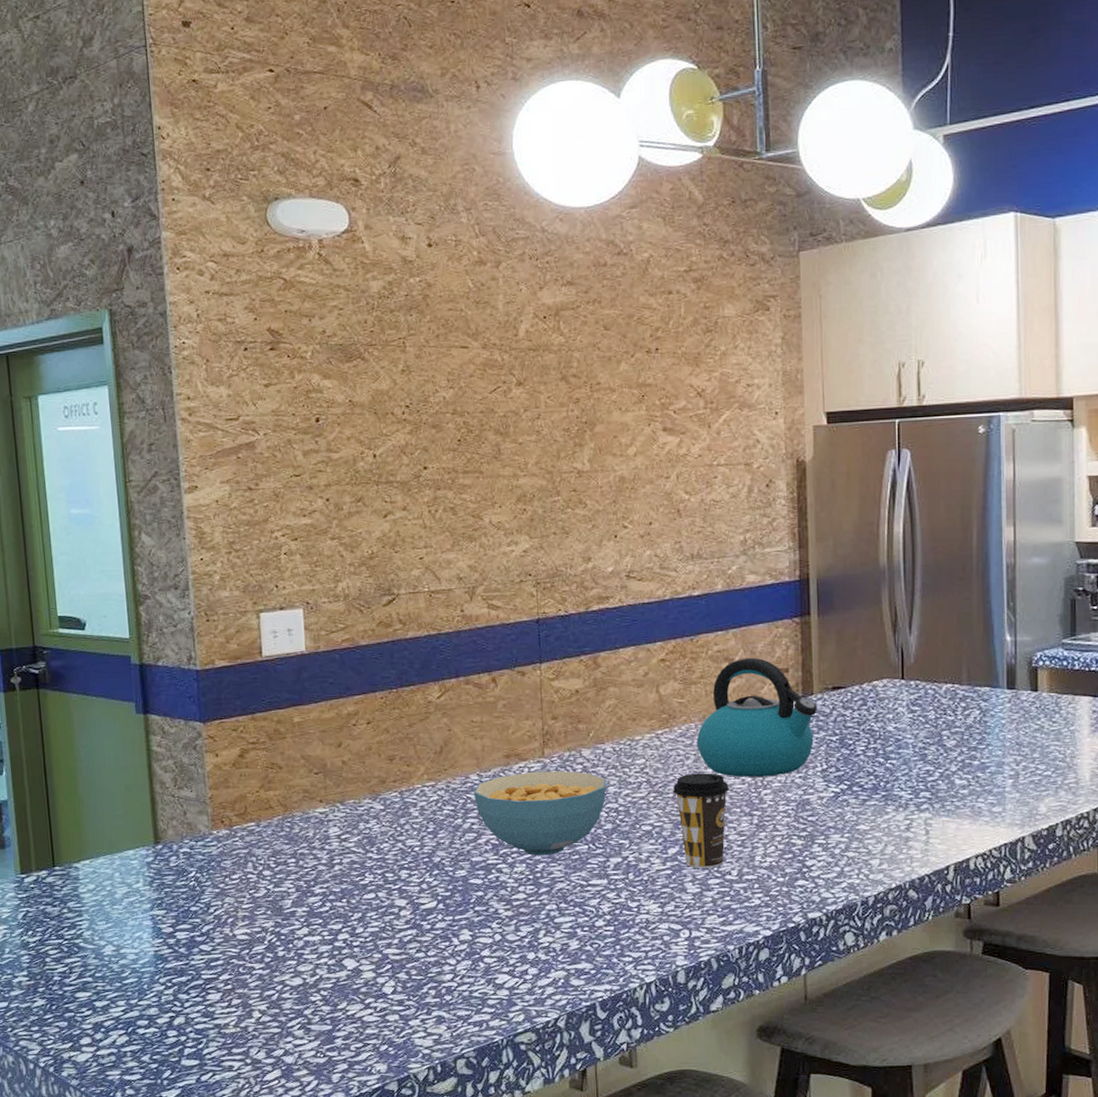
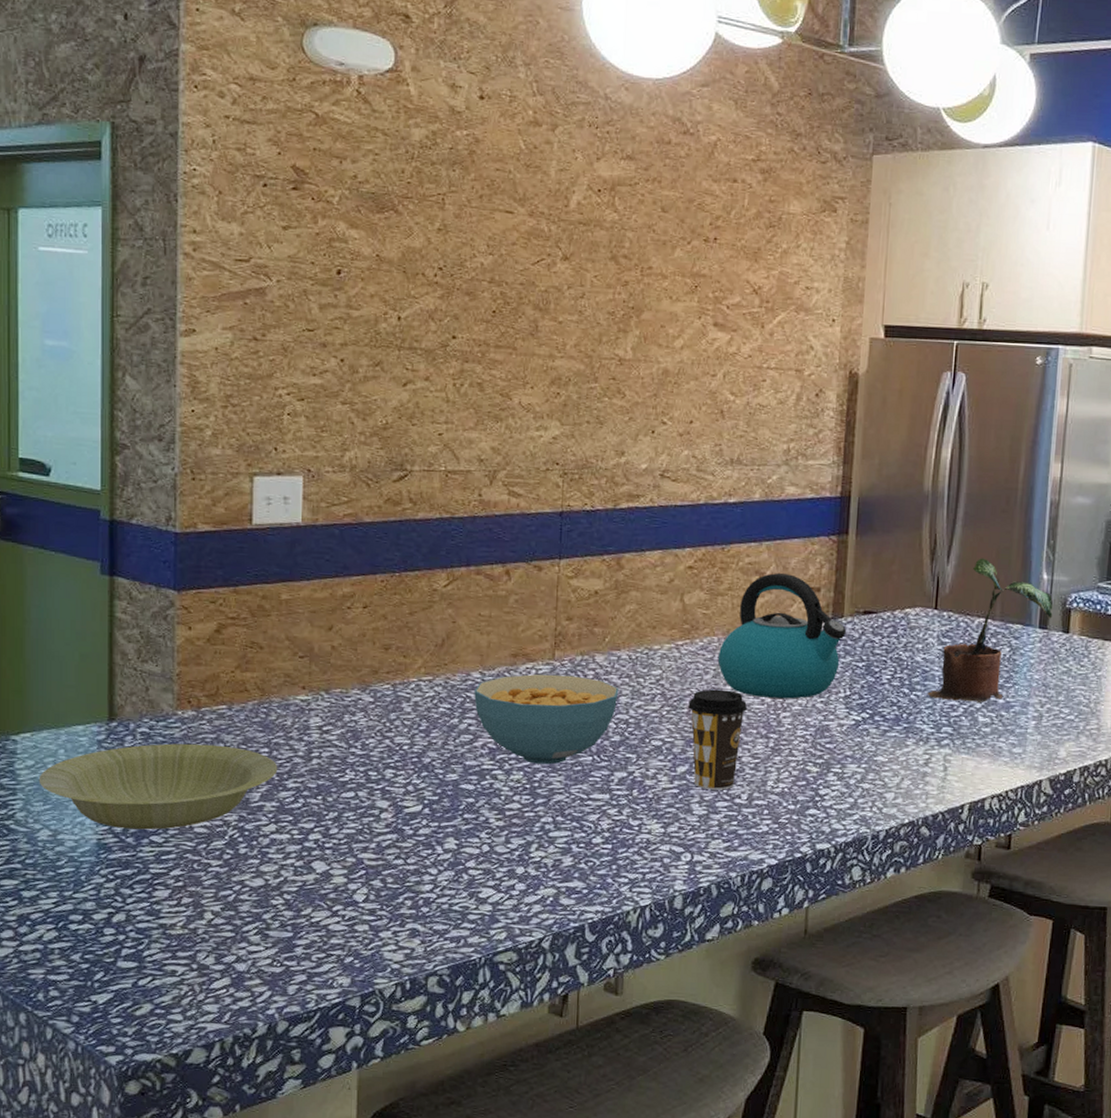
bowl: none [100,859,305,940] -> present [38,743,278,830]
potted plant: none [902,626,1020,767] -> present [927,558,1054,704]

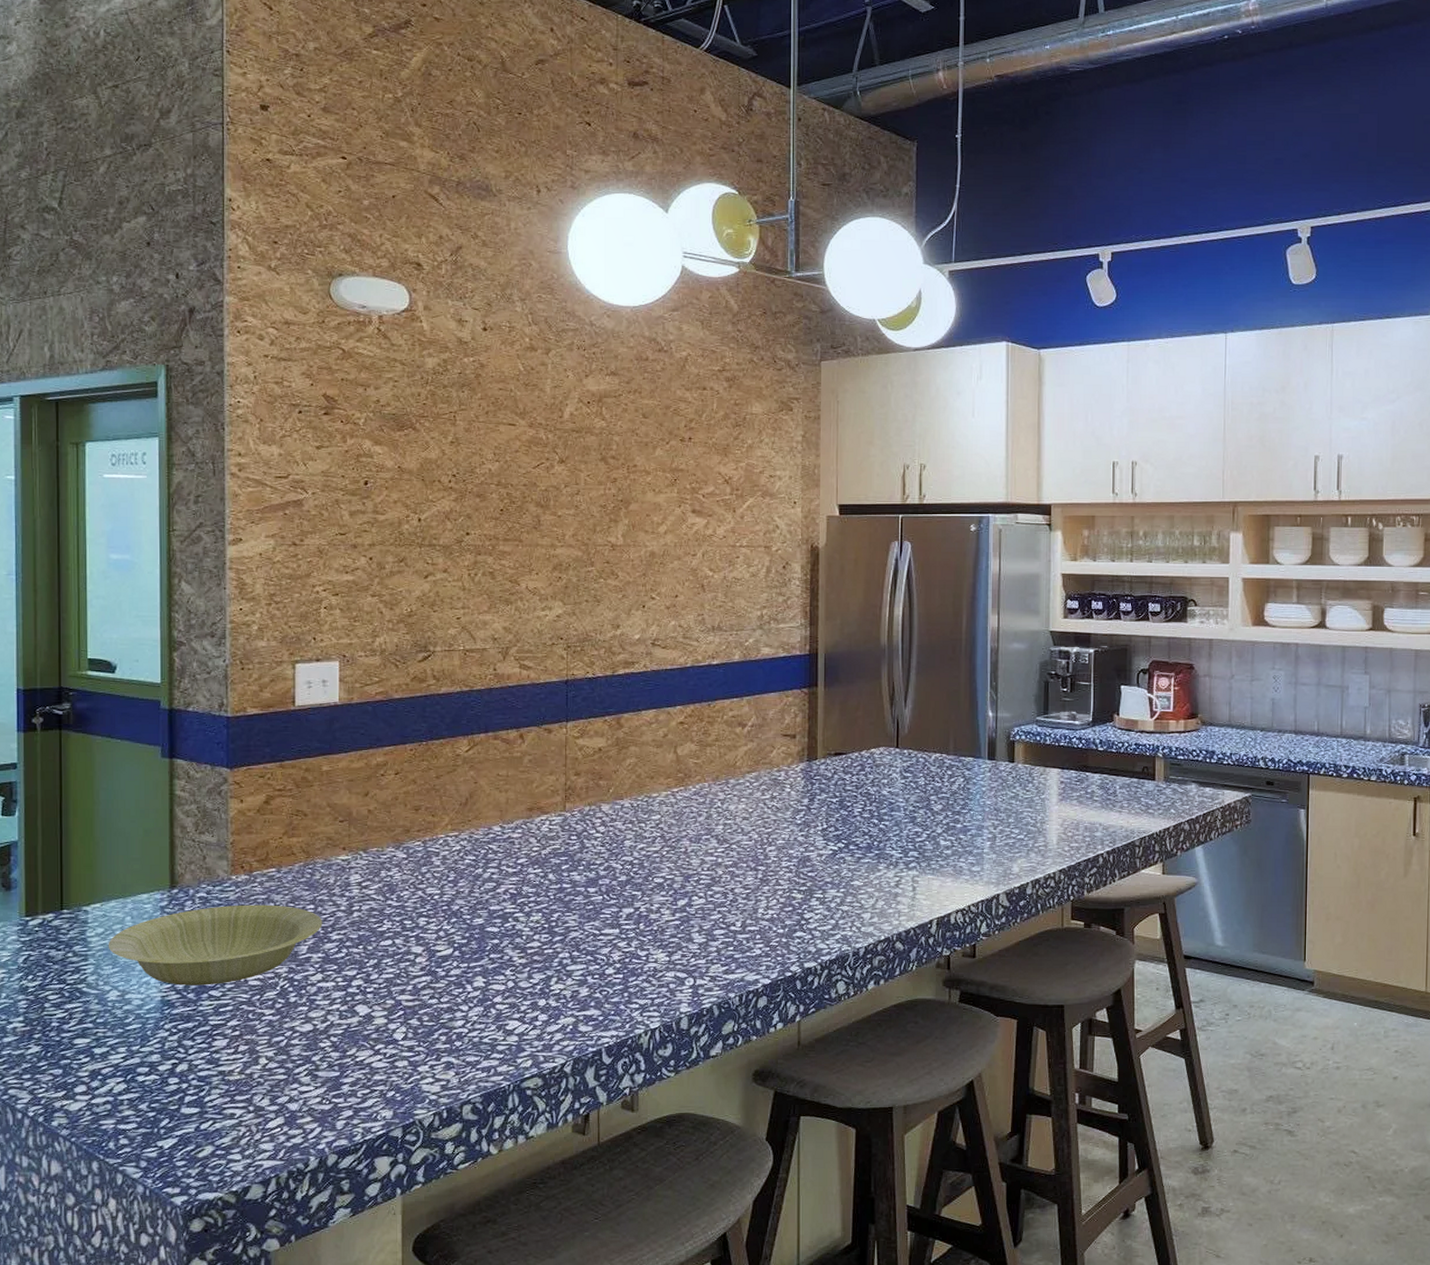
cereal bowl: present [474,673,619,765] -> none [496,824,623,905]
coffee cup: present [687,689,748,790] -> none [684,829,738,919]
kettle: present [717,572,846,699] -> none [709,723,820,834]
potted plant: present [927,558,1054,704] -> none [894,701,999,829]

